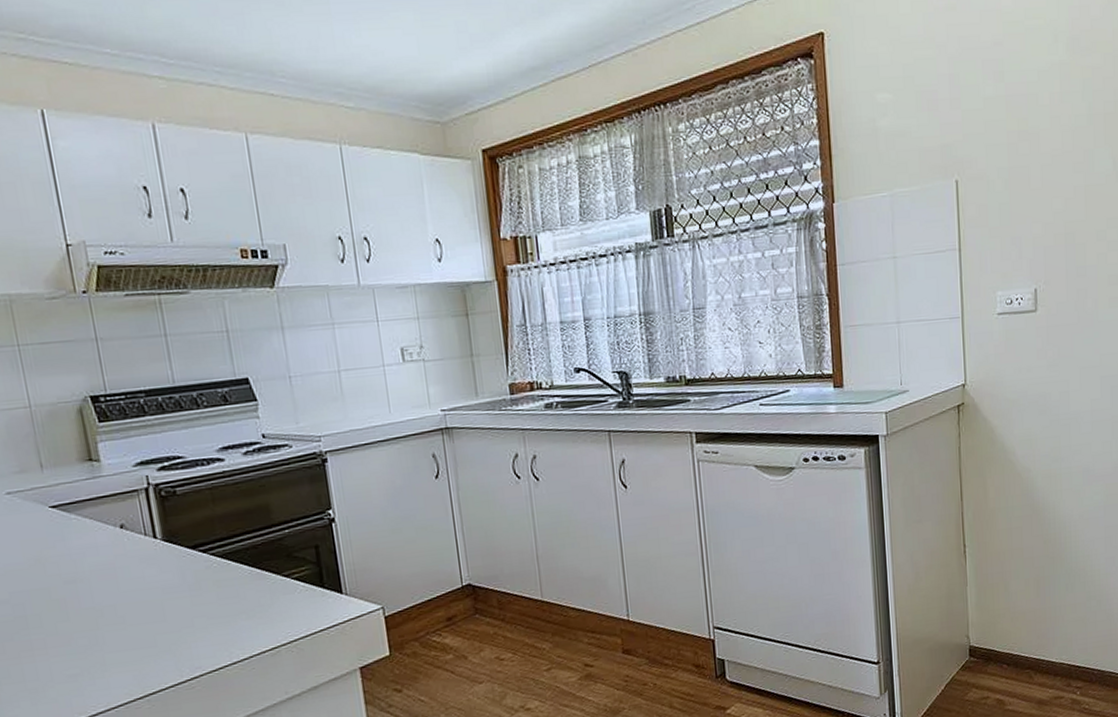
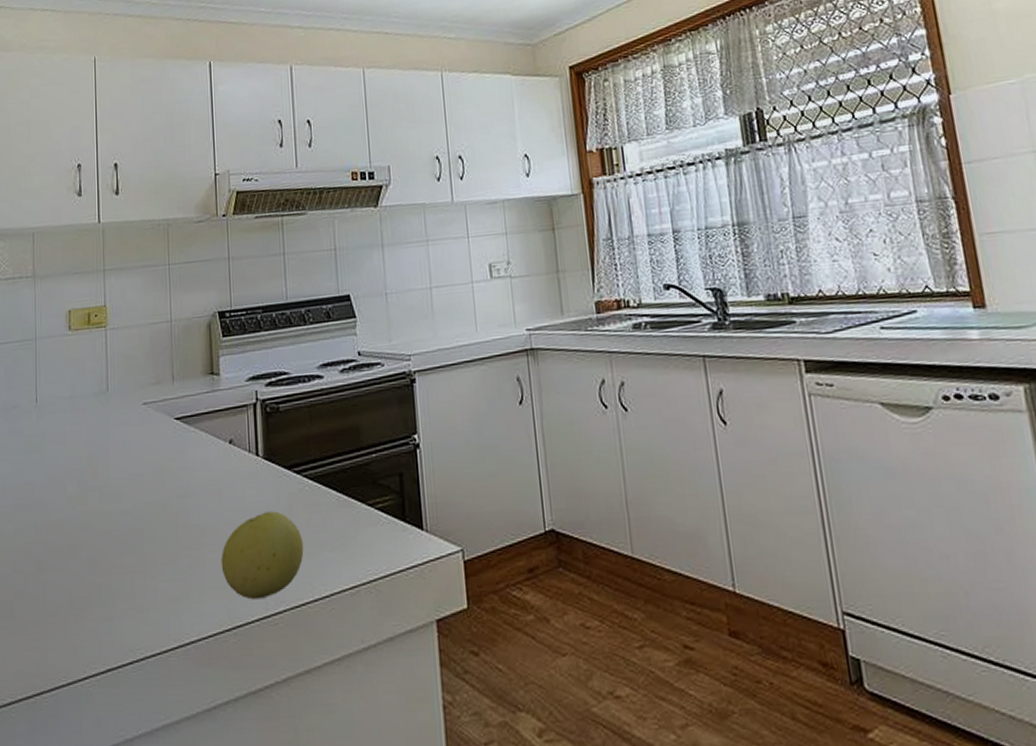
apple: none [123,588,218,670] -> present [221,511,304,600]

